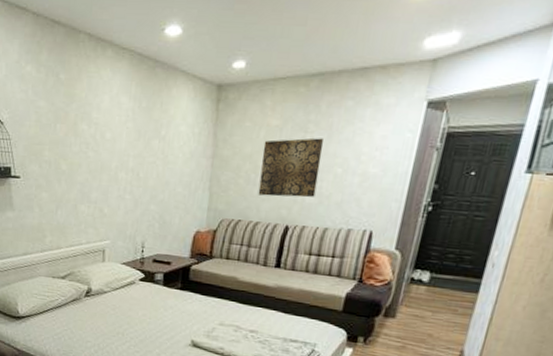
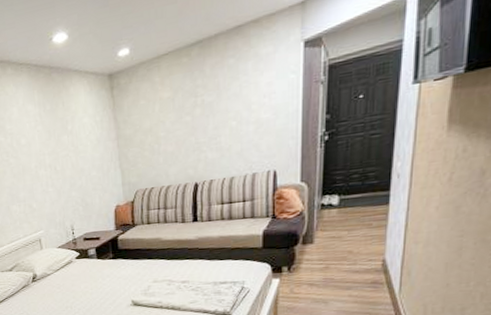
wall art: present [258,138,324,198] -> none [160,98,216,162]

